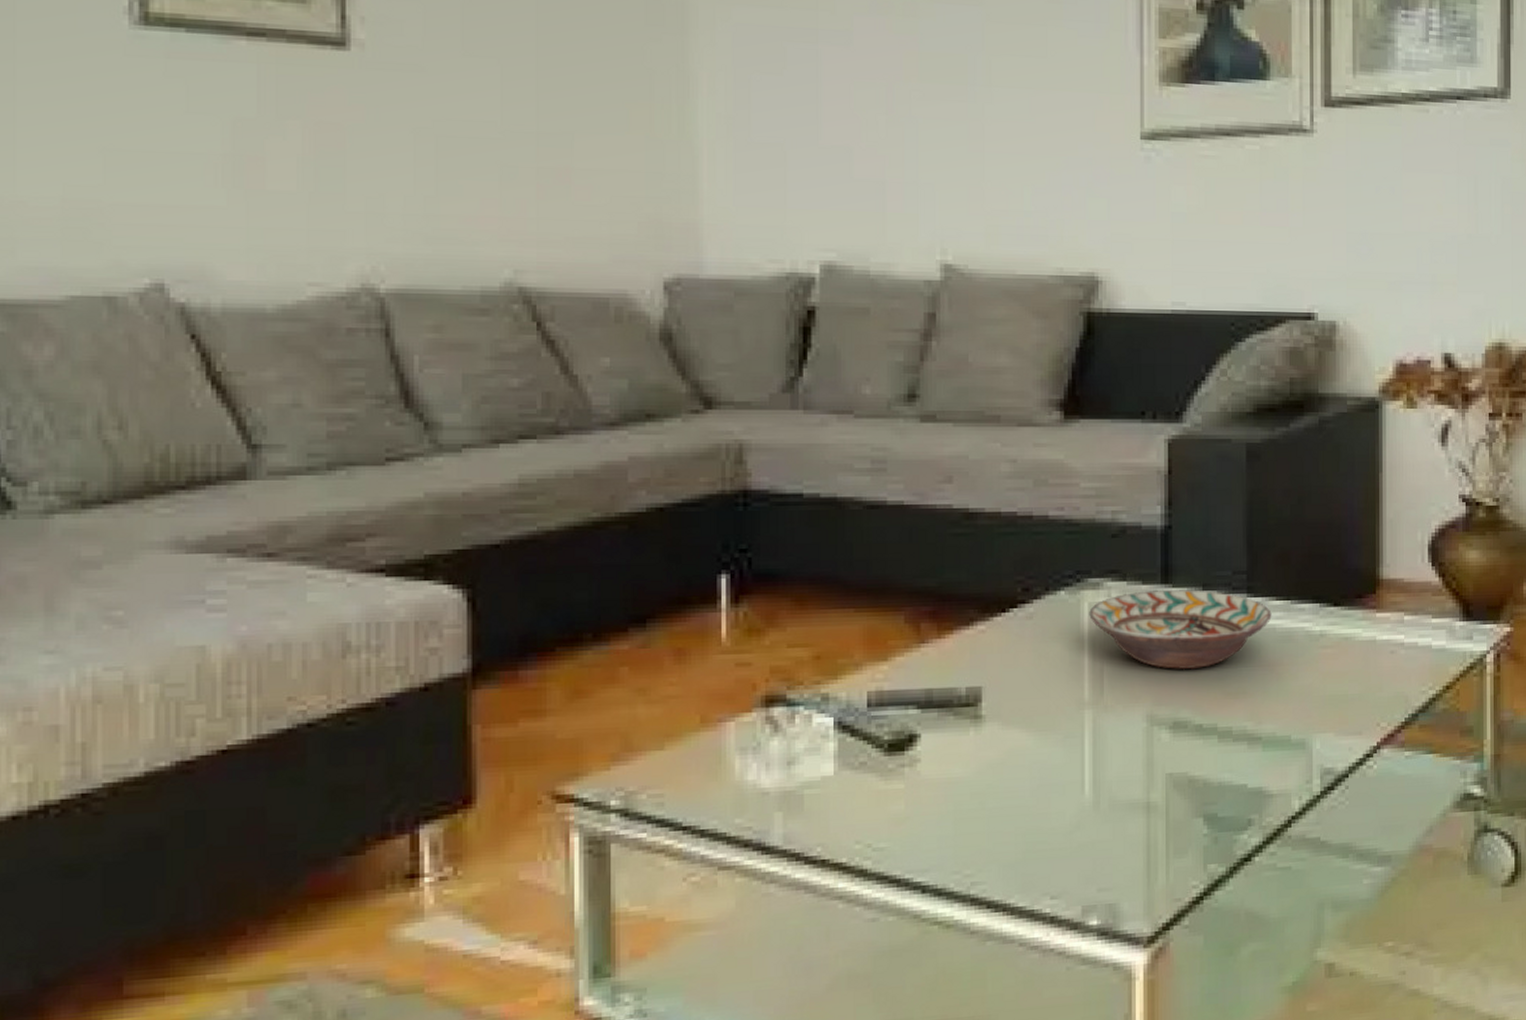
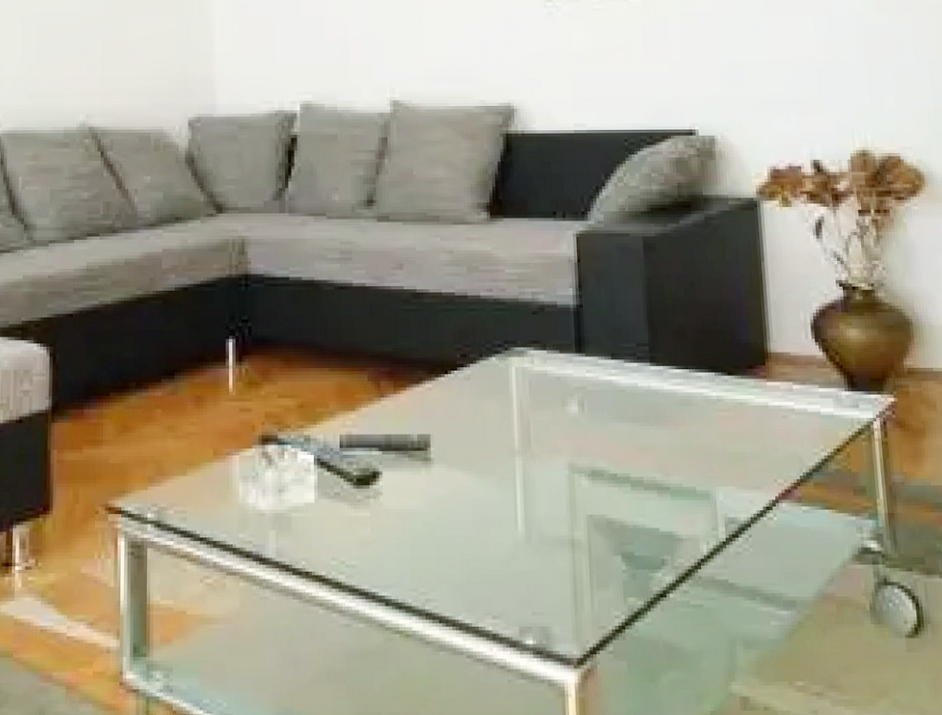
decorative bowl: present [1089,589,1272,670] -> none [516,357,673,426]

